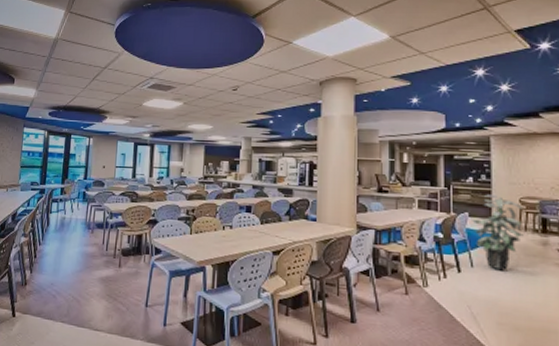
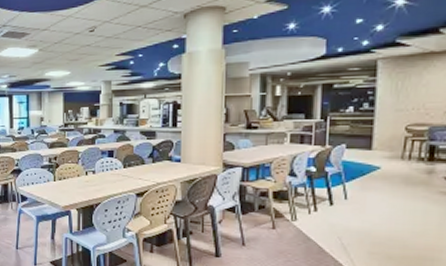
indoor plant: present [472,194,524,271] -> none [349,124,409,202]

